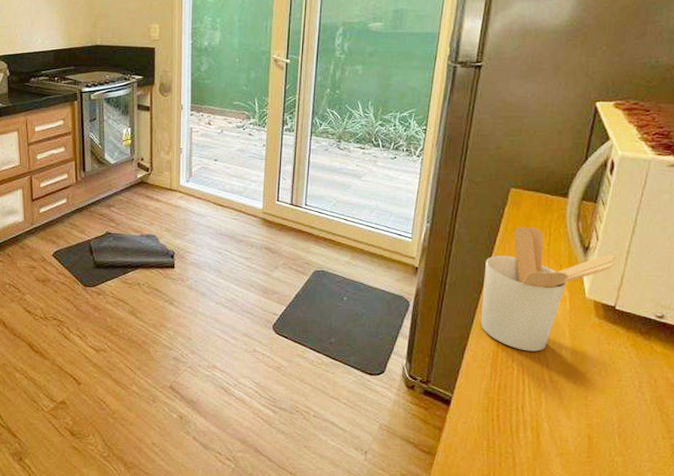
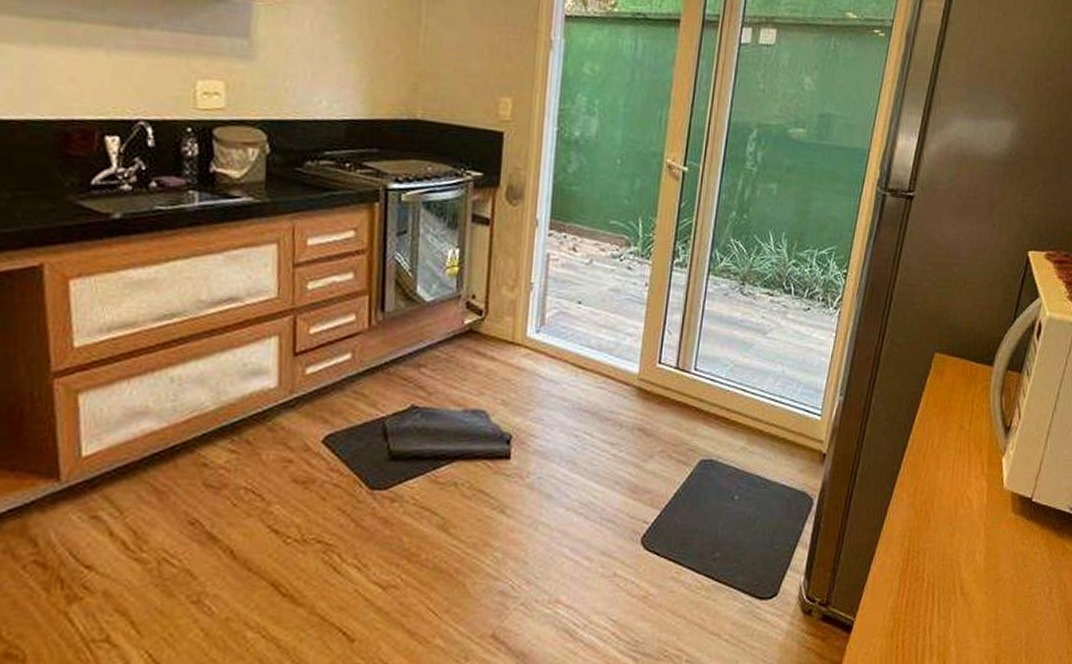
utensil holder: present [480,226,616,352] -> none [891,400,1036,558]

